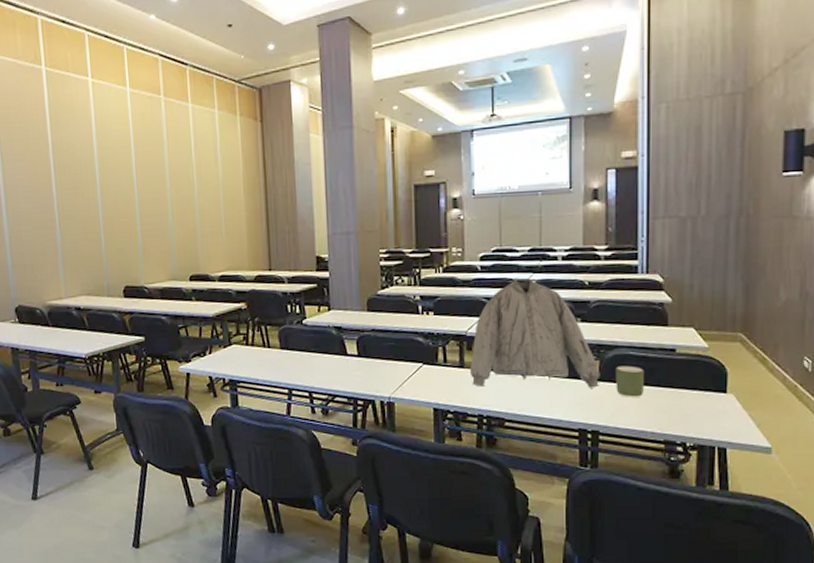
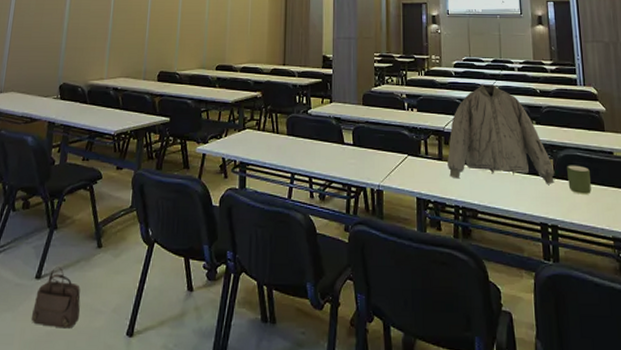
handbag: none [35,488,83,543] -> present [31,266,81,329]

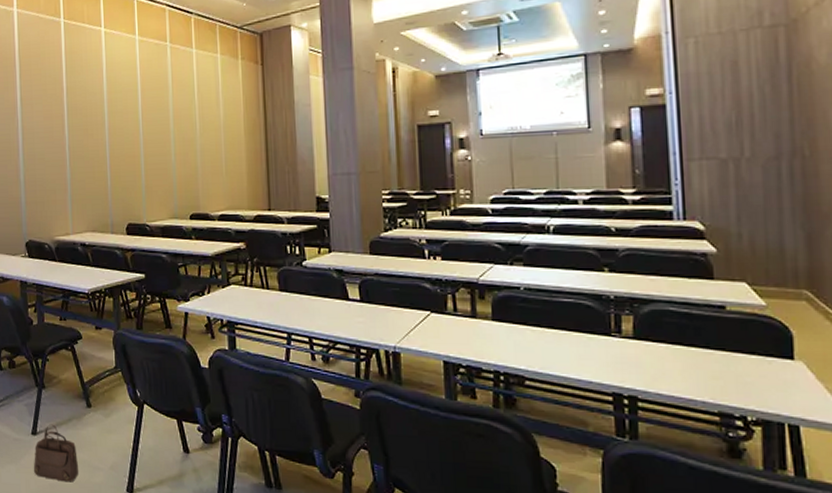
jacket: present [447,84,555,184] -> none [483,223,635,347]
mug: present [567,165,591,194] -> none [653,323,690,359]

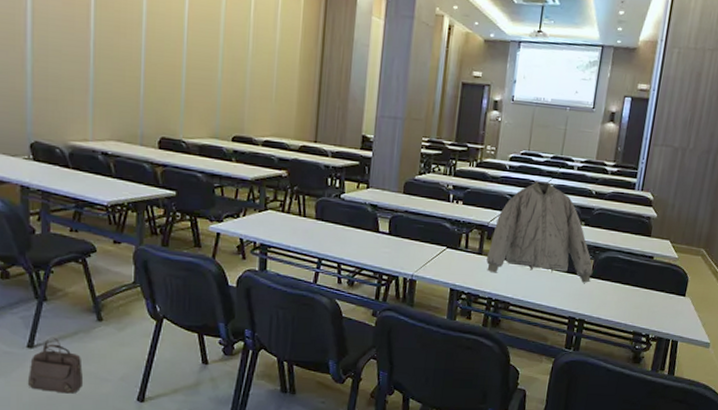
jacket: none [483,223,635,347] -> present [486,181,593,283]

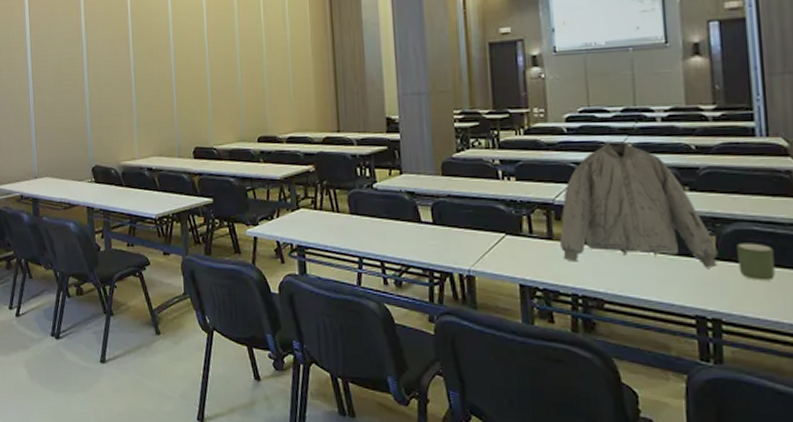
handbag: present [27,337,83,394] -> none [102,352,148,411]
mug: none [603,266,628,294] -> present [737,243,775,281]

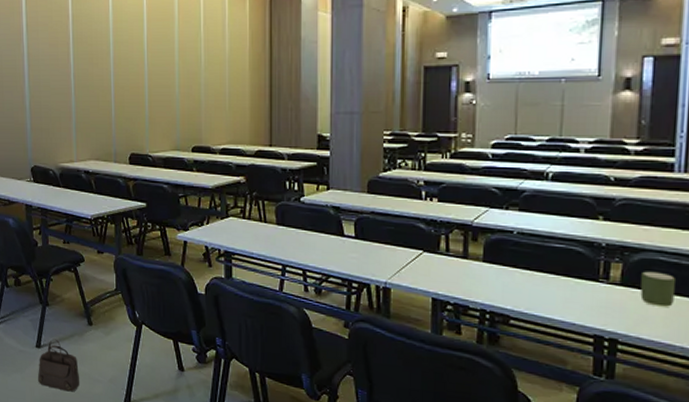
handbag: none [102,352,148,411] -> present [37,338,79,392]
jacket: present [560,141,718,268] -> none [474,169,623,293]

